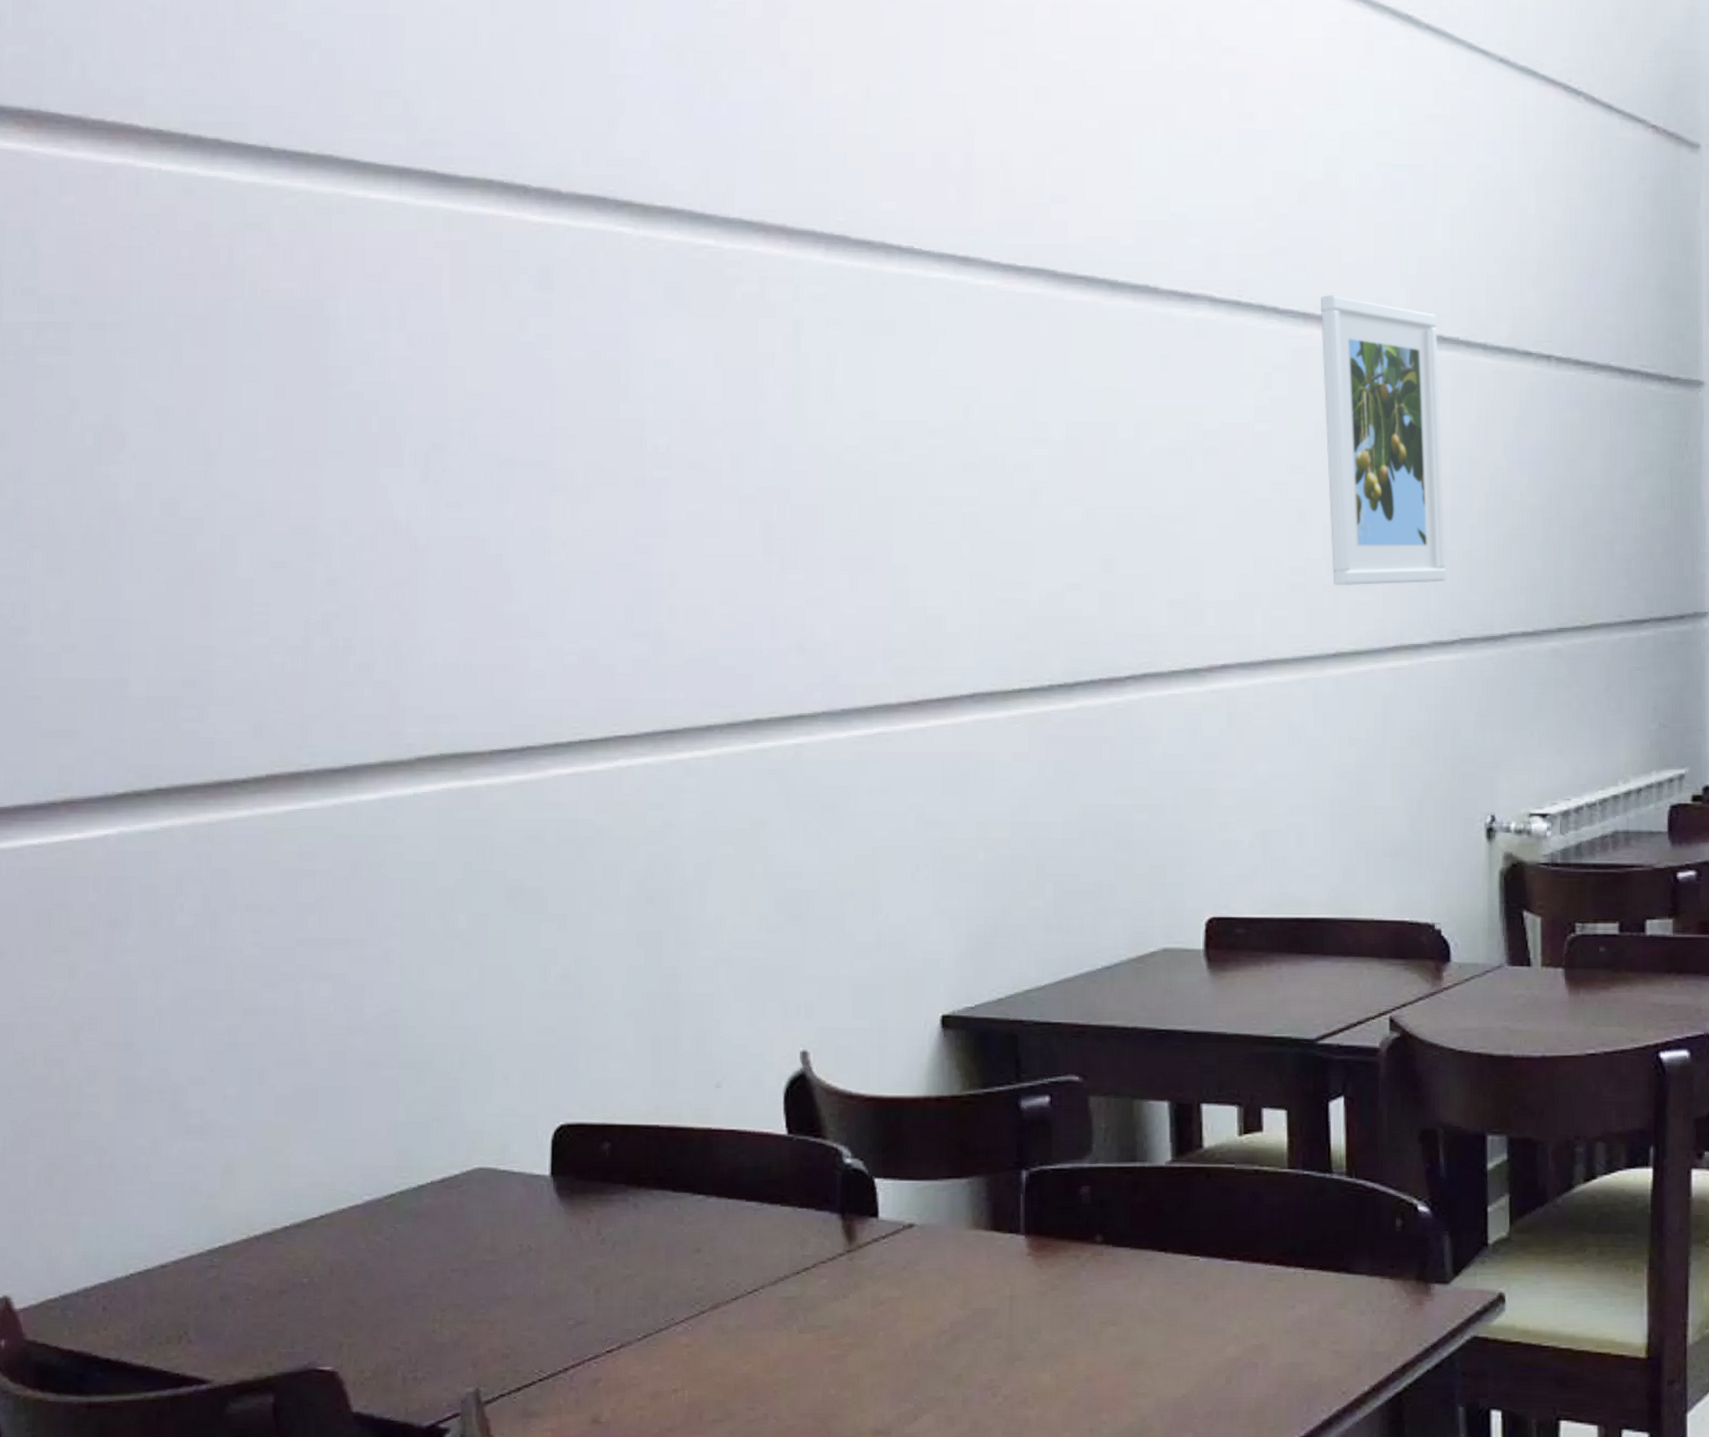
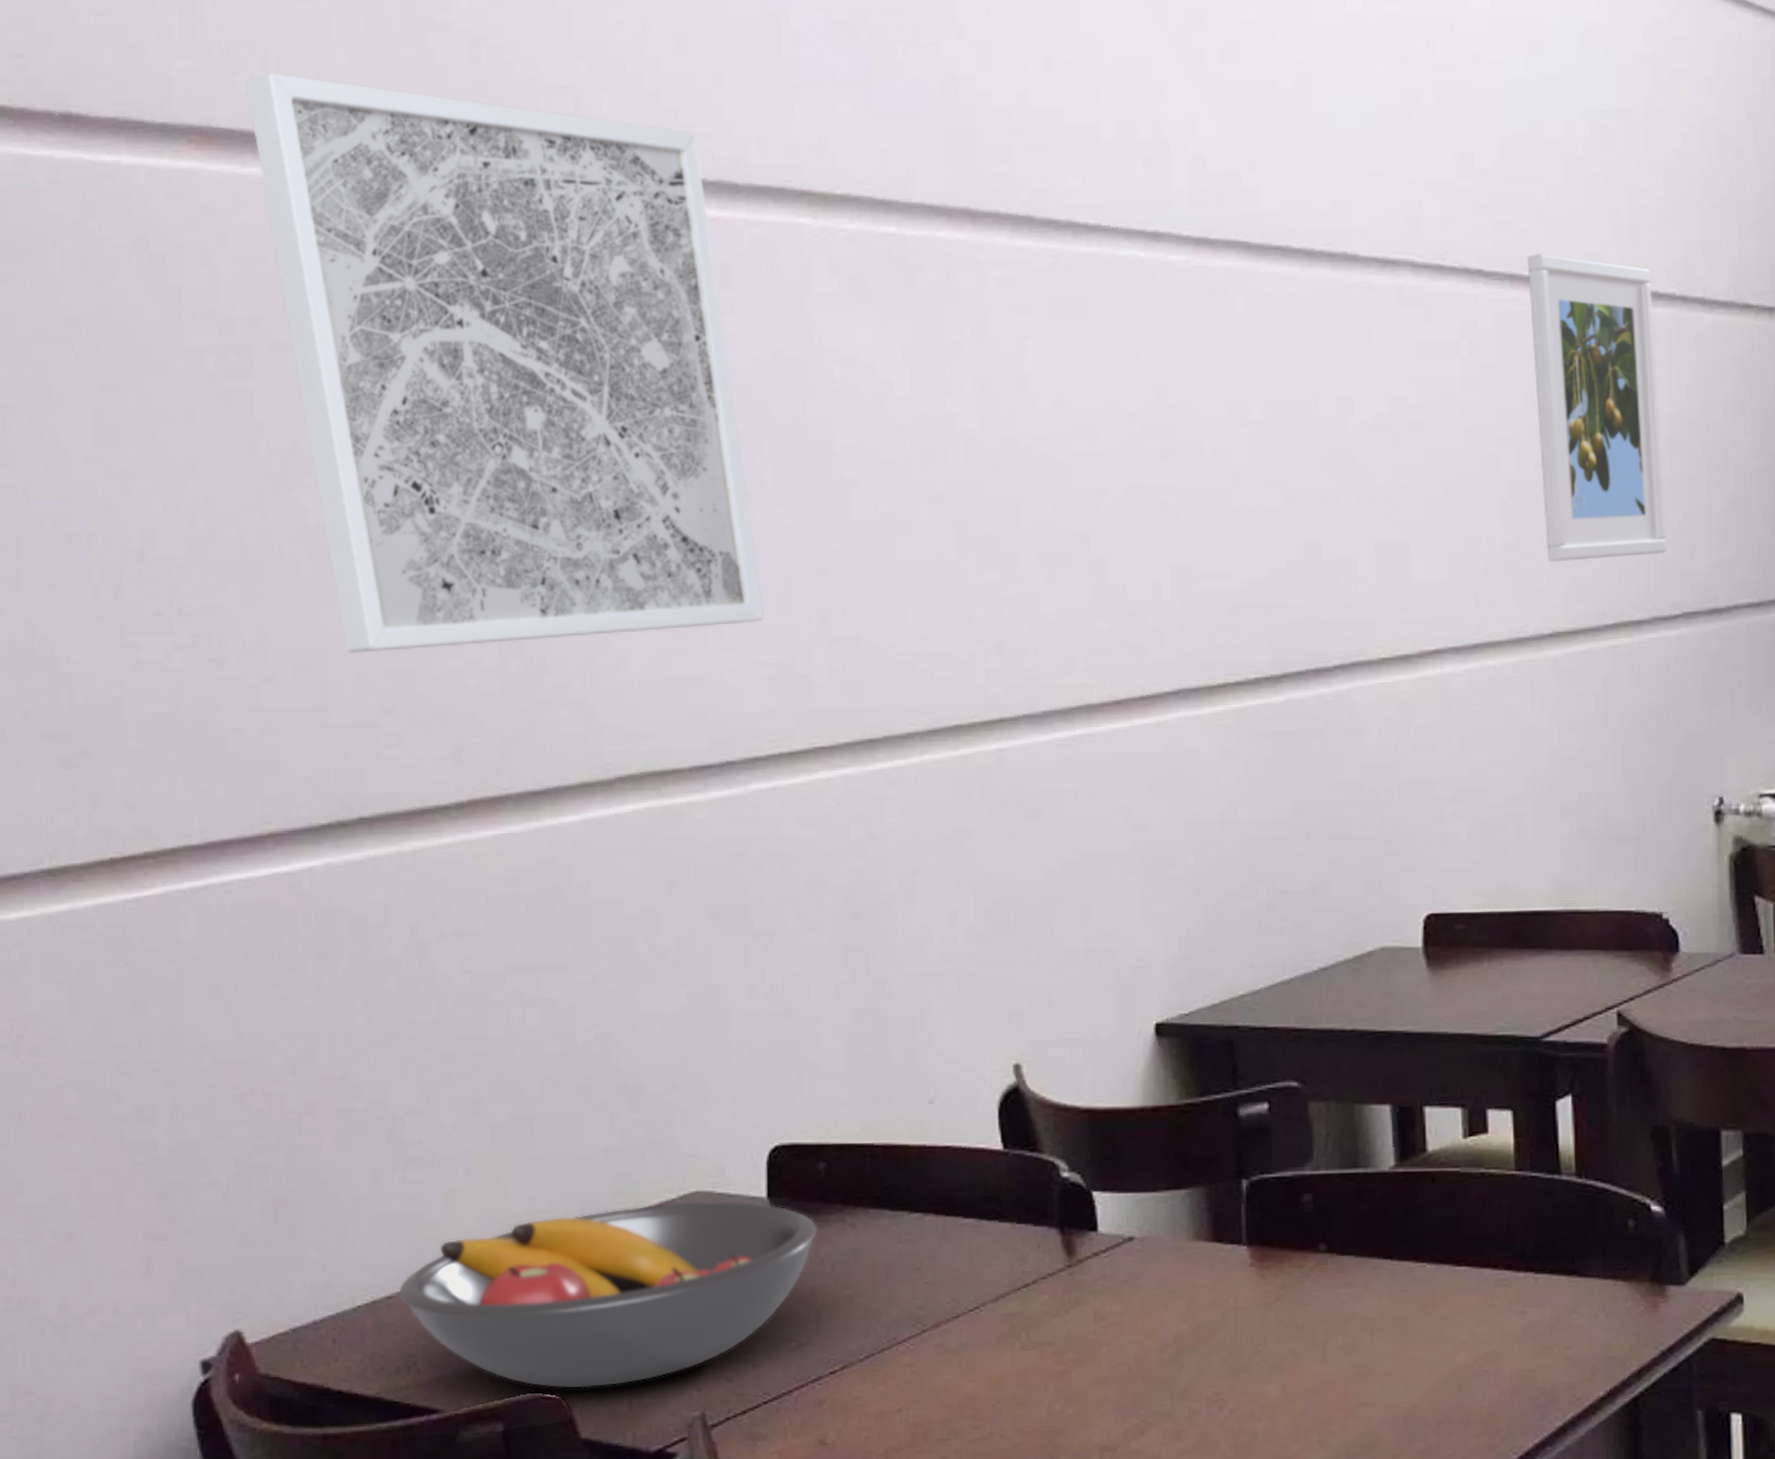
wall art: none [77,61,571,628] -> present [245,72,764,654]
fruit bowl: none [172,1178,601,1362] -> present [397,1200,819,1389]

